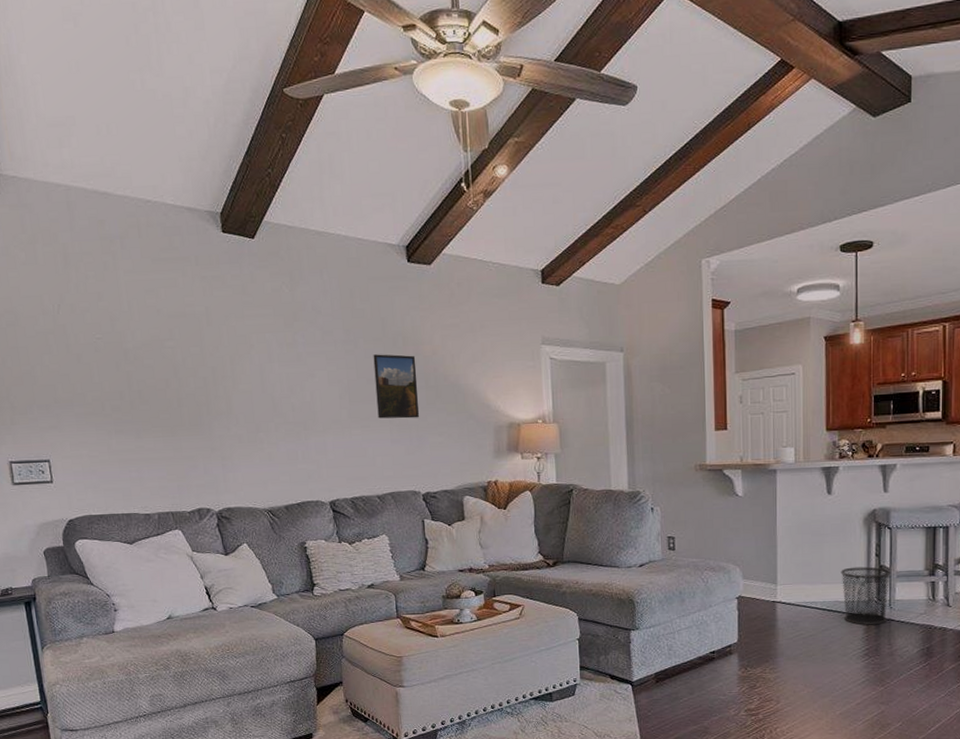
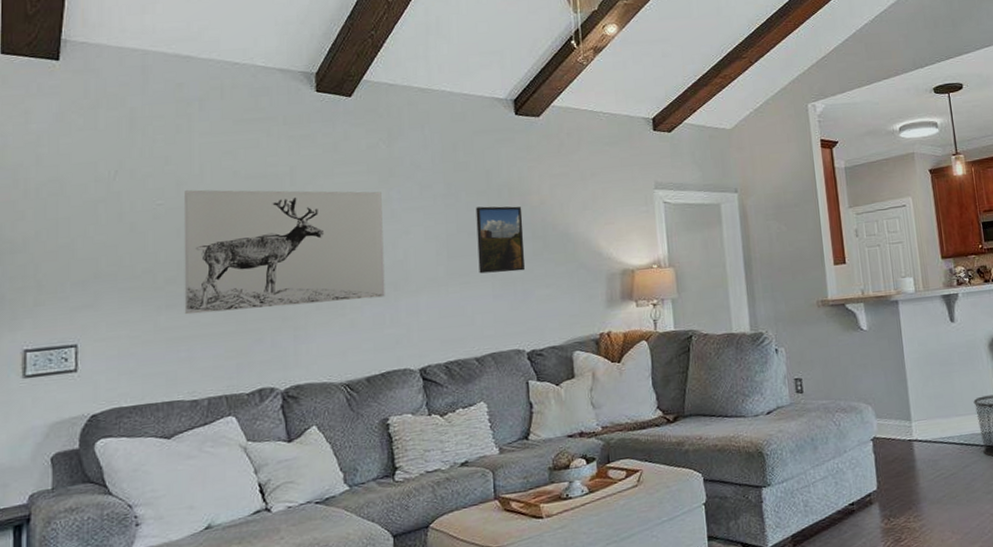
wall art: none [118,326,297,440] -> present [184,189,385,315]

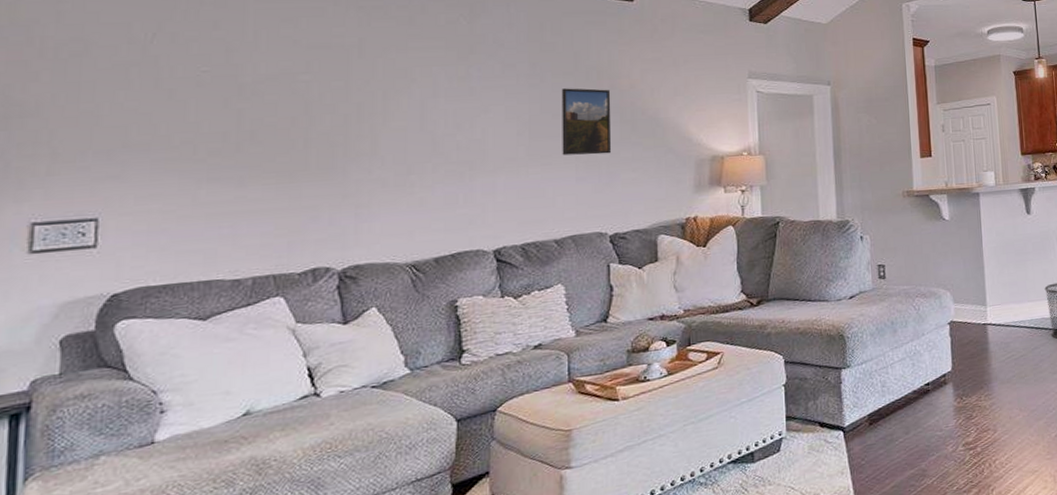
wall art: present [184,189,385,315] -> none [229,57,460,189]

